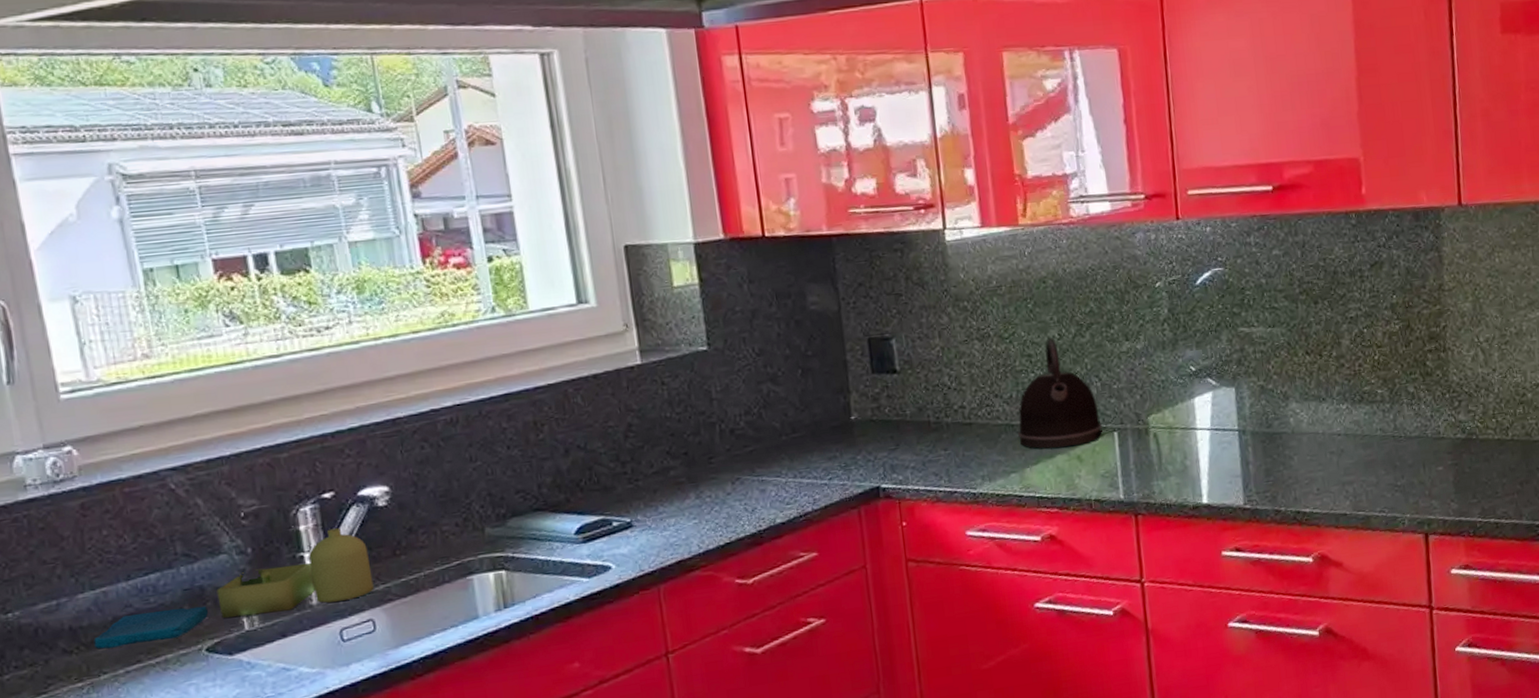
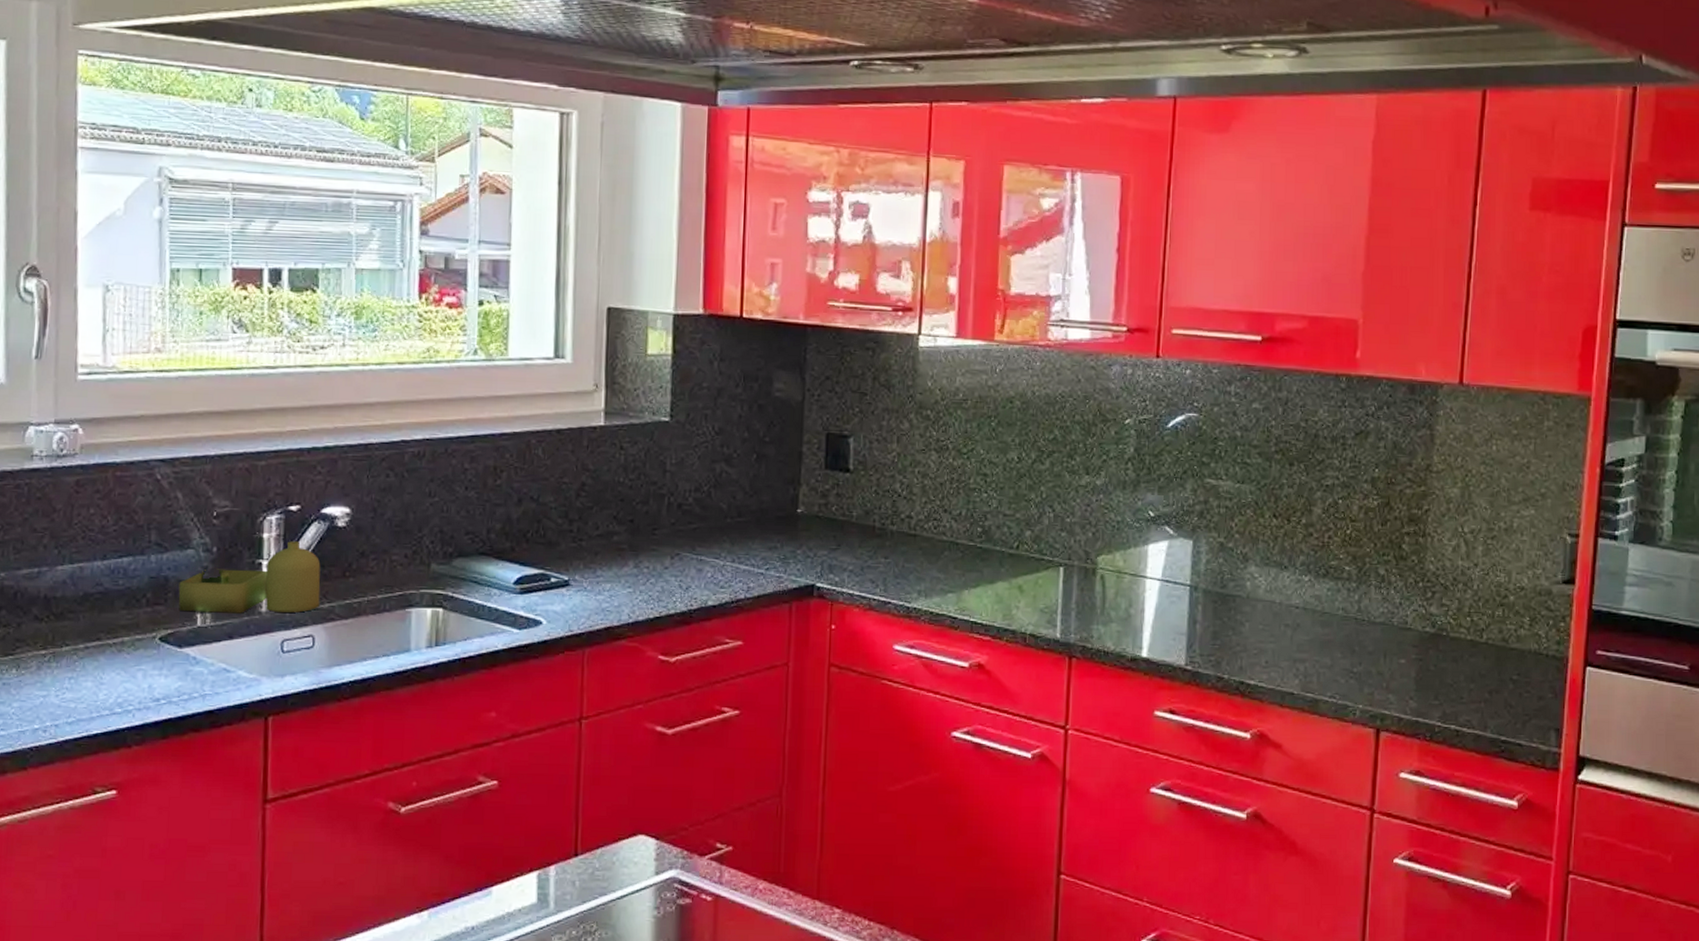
sponge: present [94,605,209,650] -> none [63,592,169,623]
kettle: present [1018,338,1103,449] -> none [962,460,1050,575]

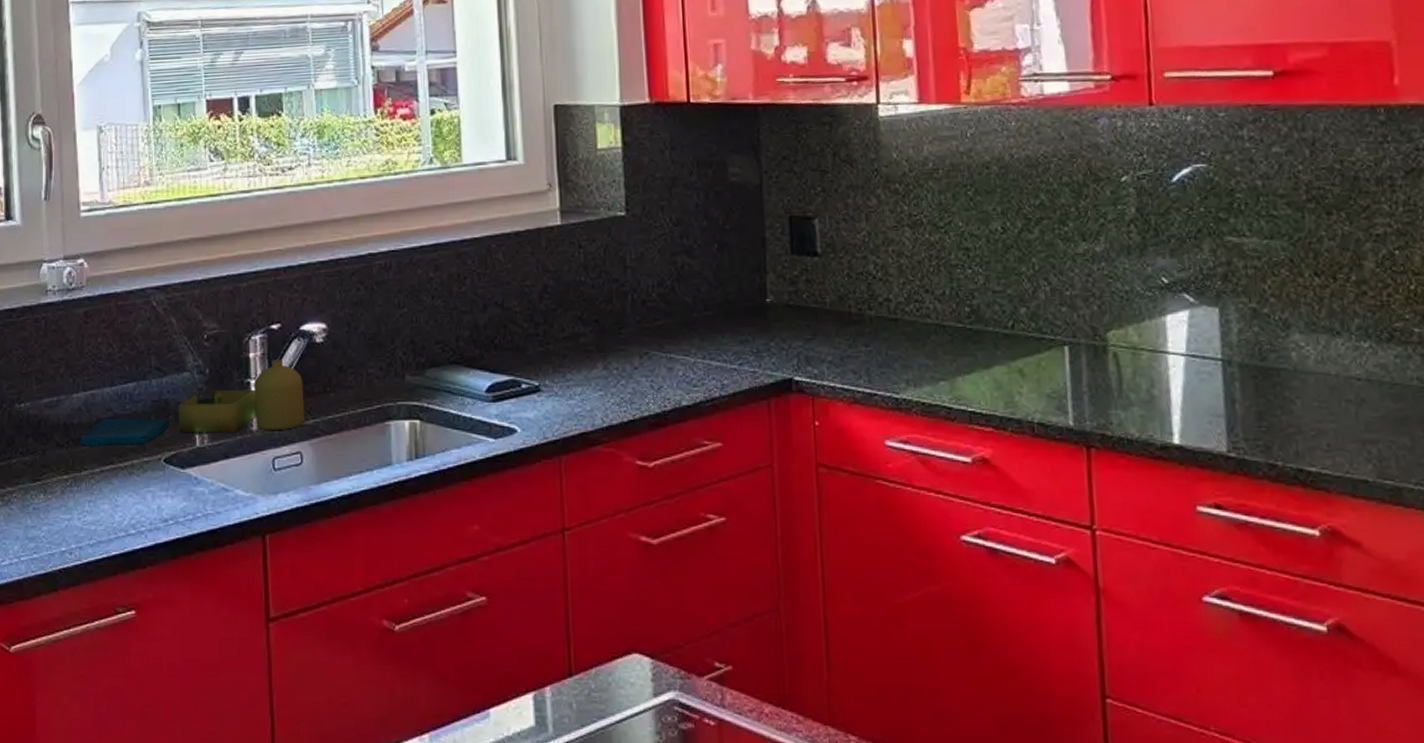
sponge: none [63,592,169,623] -> present [80,417,170,447]

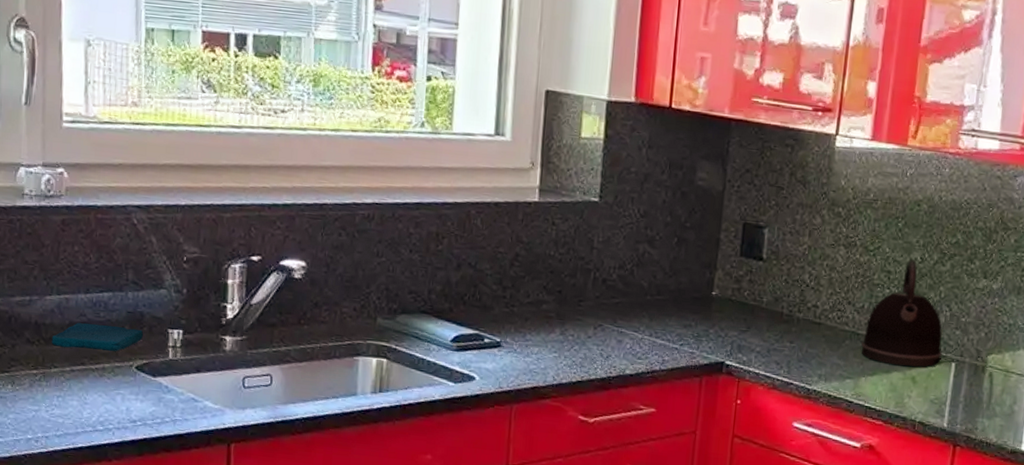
soap dispenser: present [178,359,305,433] -> none [152,288,279,353]
kettle: none [950,231,1051,358] -> present [861,259,943,367]

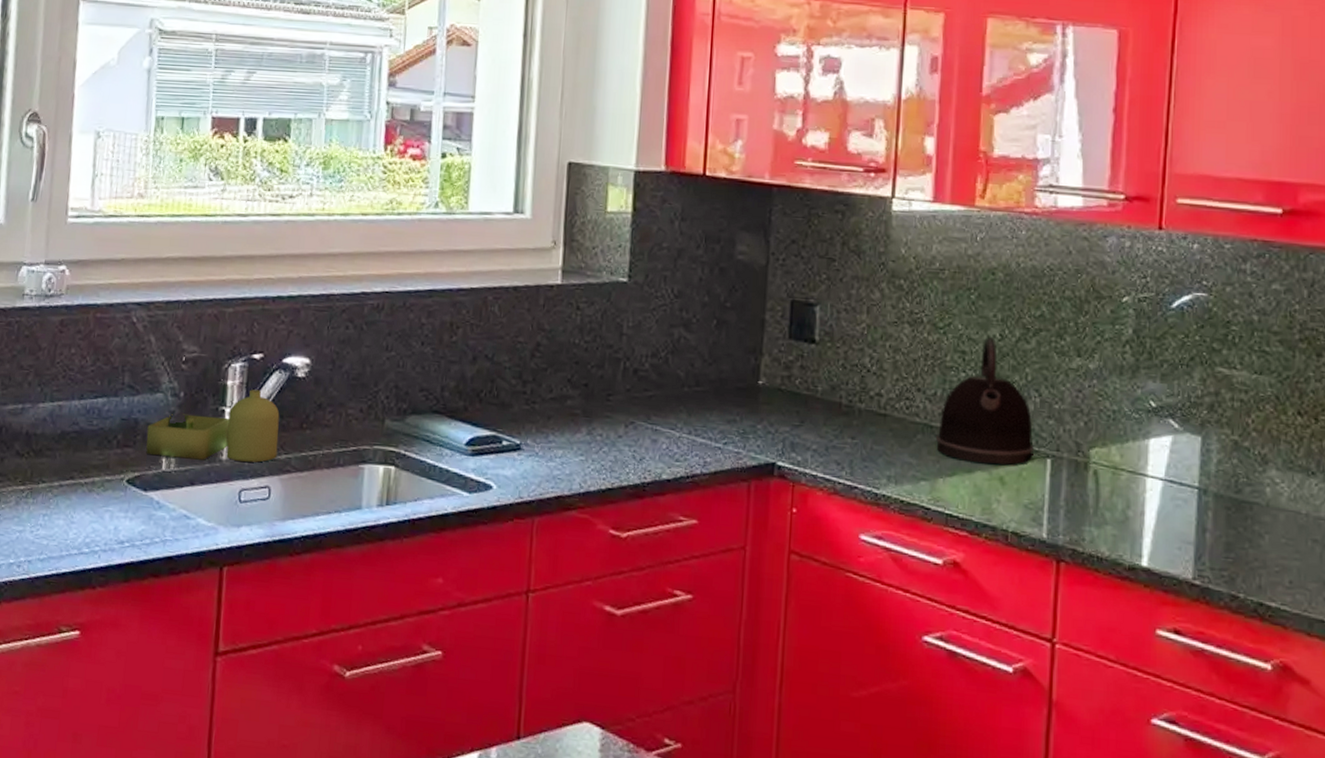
sponge: present [51,322,144,352] -> none [41,431,137,464]
soap dispenser: none [152,288,279,353] -> present [146,389,280,463]

